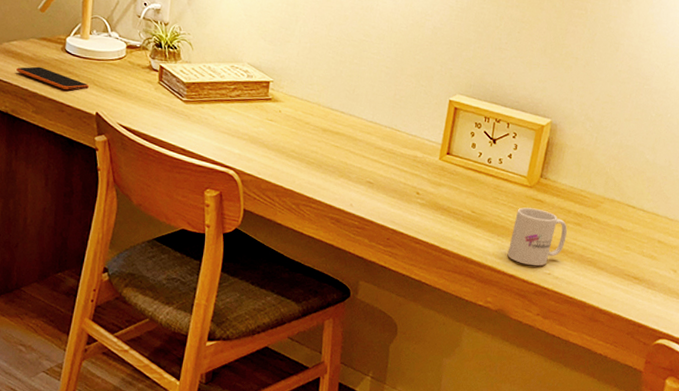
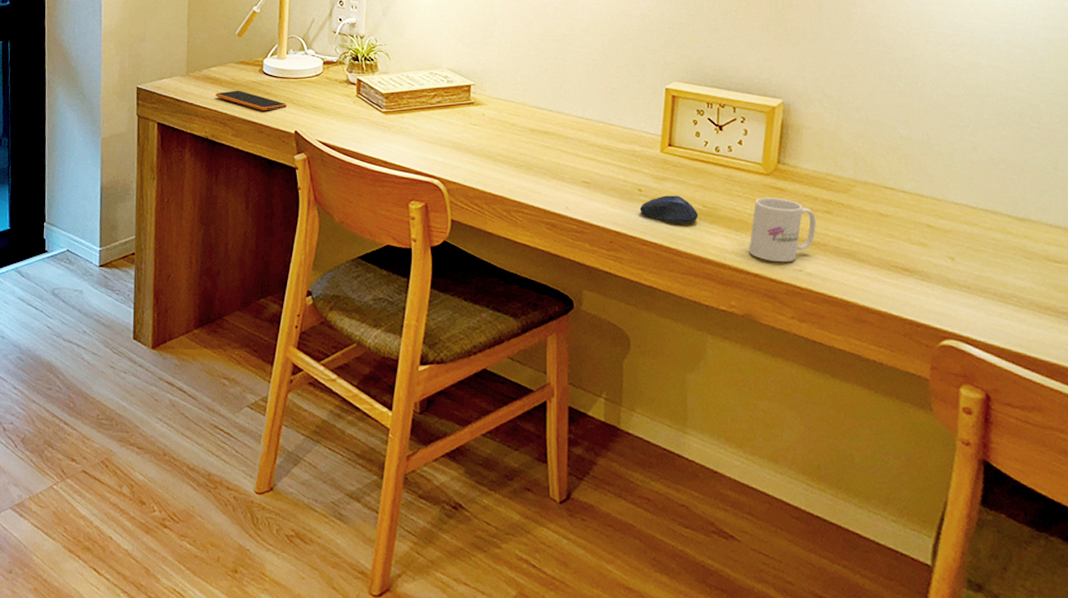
computer mouse: none [416,200,468,227] -> present [639,195,699,224]

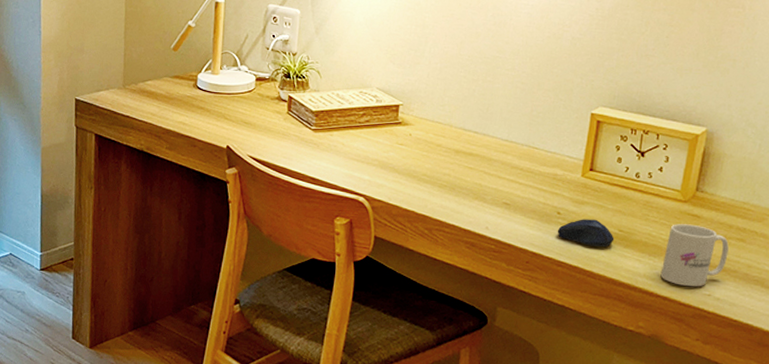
smartphone: present [216,90,287,111] -> none [151,104,219,126]

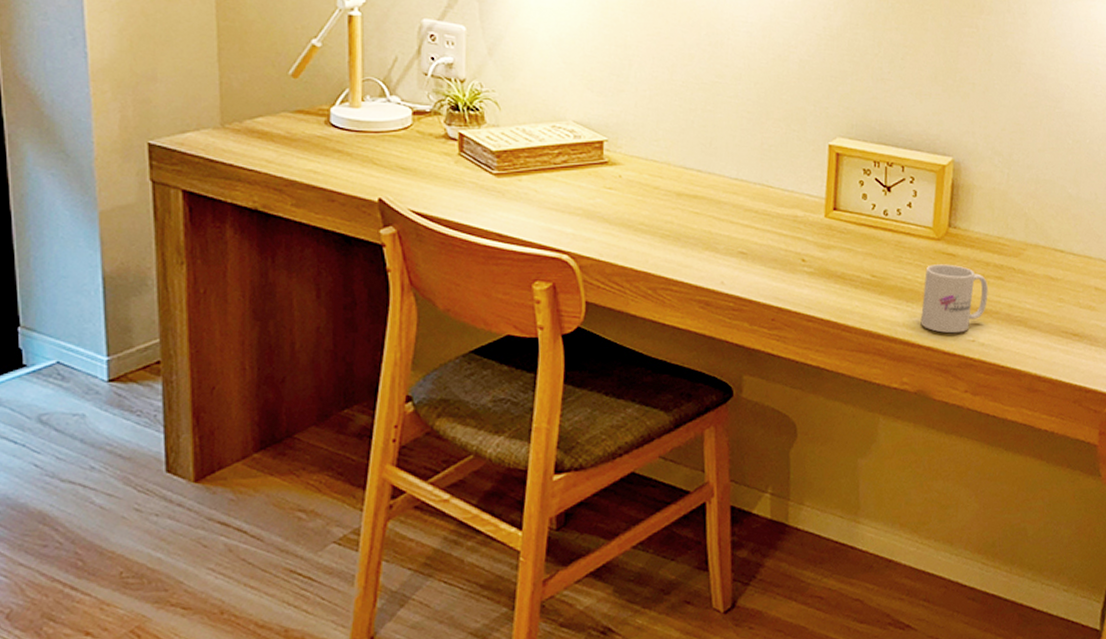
computer mouse: present [557,219,615,248] -> none [803,265,868,297]

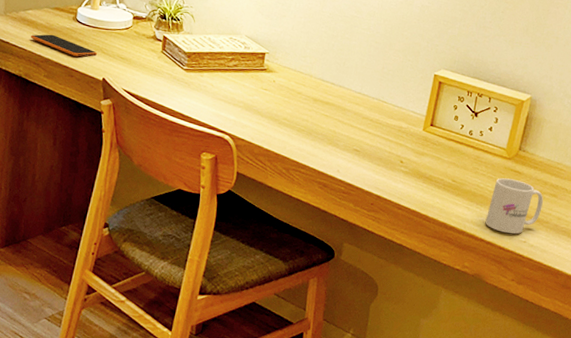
smartphone: none [265,147,366,174] -> present [31,34,97,57]

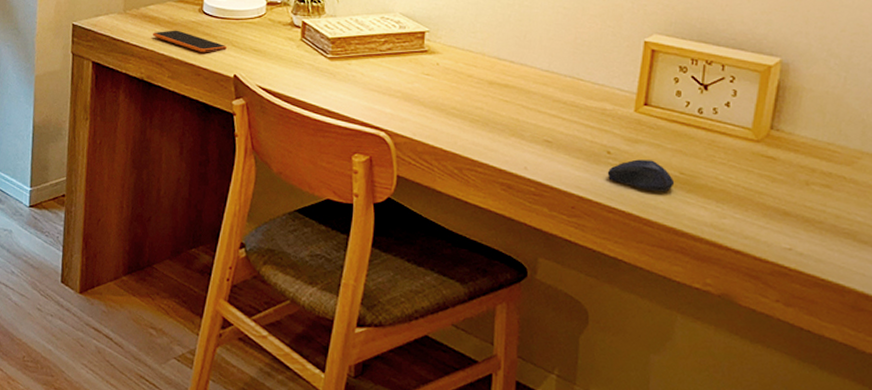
computer mouse: none [399,168,448,195] -> present [607,159,675,192]
mug: present [485,178,544,234] -> none [730,166,812,240]

